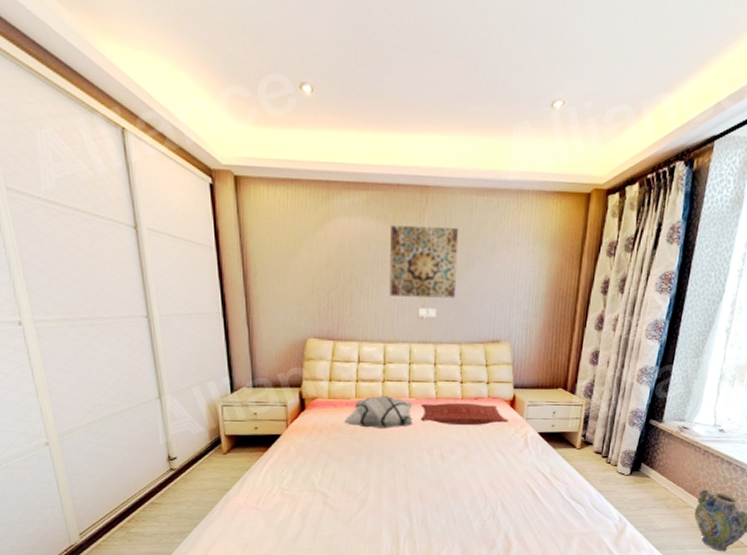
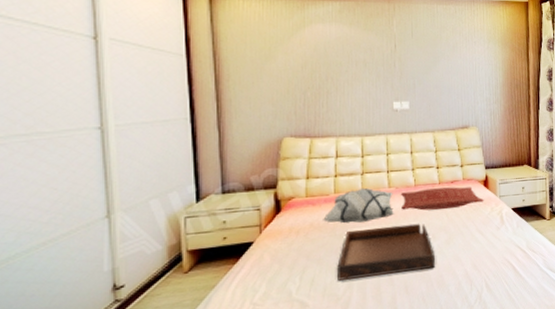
serving tray: none [356,435,451,480] -> present [337,223,435,281]
wall art: present [389,225,459,298] -> none [363,30,426,92]

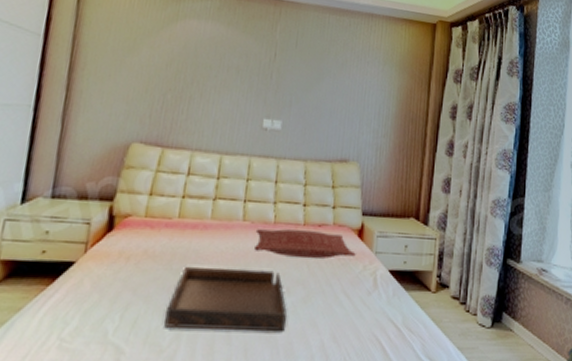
decorative pillow: present [323,187,394,224] -> none [159,216,248,259]

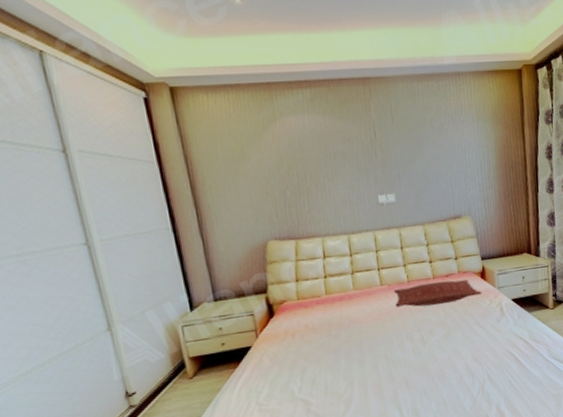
serving tray: present [164,266,287,331] -> none [336,319,435,379]

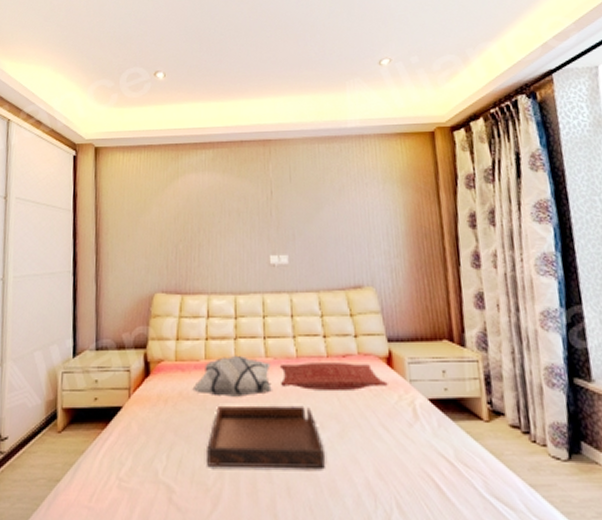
decorative pillow: none [317,287,388,324] -> present [192,355,272,397]
serving tray: none [336,319,435,379] -> present [207,405,325,468]

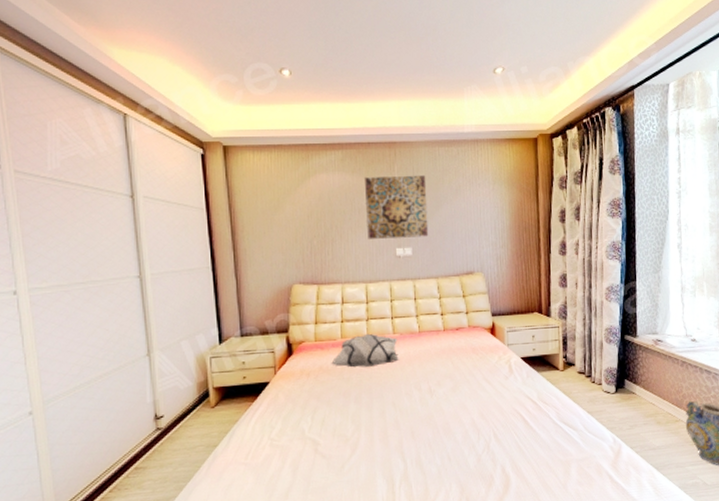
serving tray: present [207,405,325,468] -> none [345,369,441,422]
wall art: none [237,174,308,244] -> present [365,175,429,239]
pillow: present [279,363,388,390] -> none [404,334,491,357]

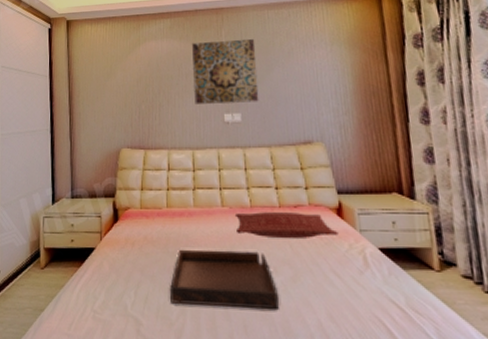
decorative pillow: present [331,333,399,368] -> none [156,204,228,242]
serving tray: none [345,369,441,422] -> present [170,249,279,309]
pillow: none [404,334,491,357] -> present [234,212,339,238]

